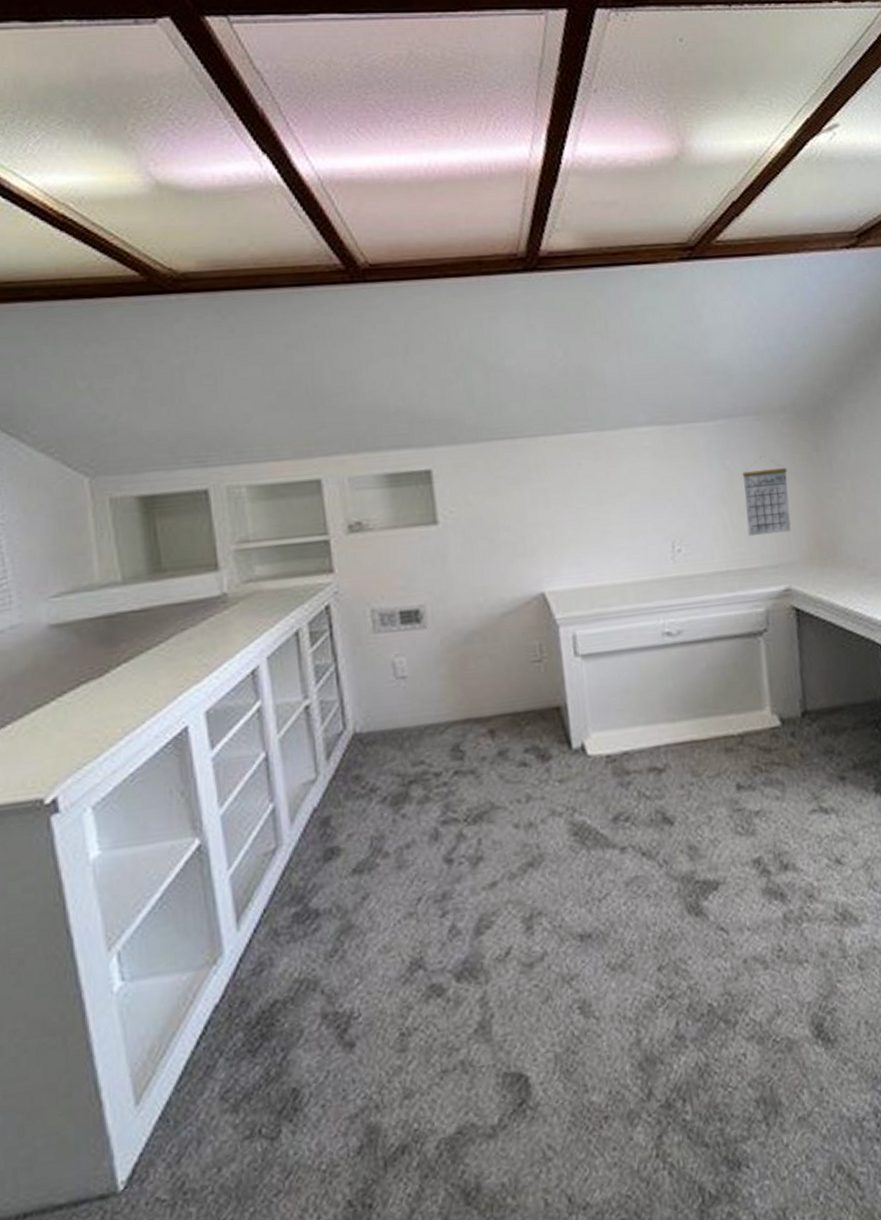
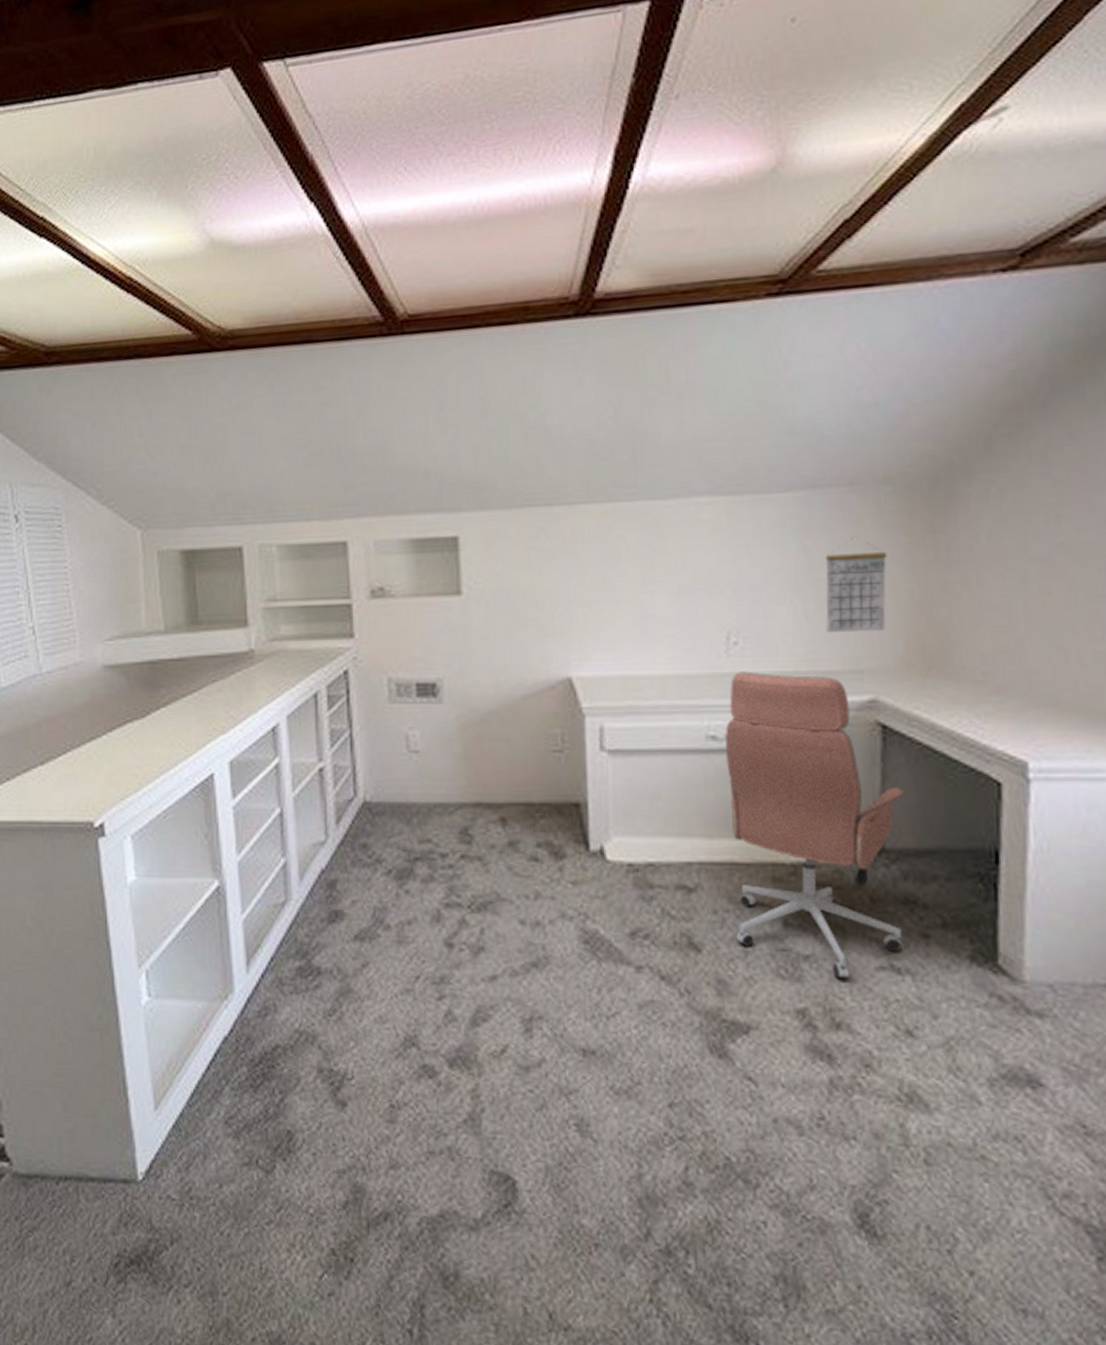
office chair: none [677,572,828,827] -> present [725,671,905,979]

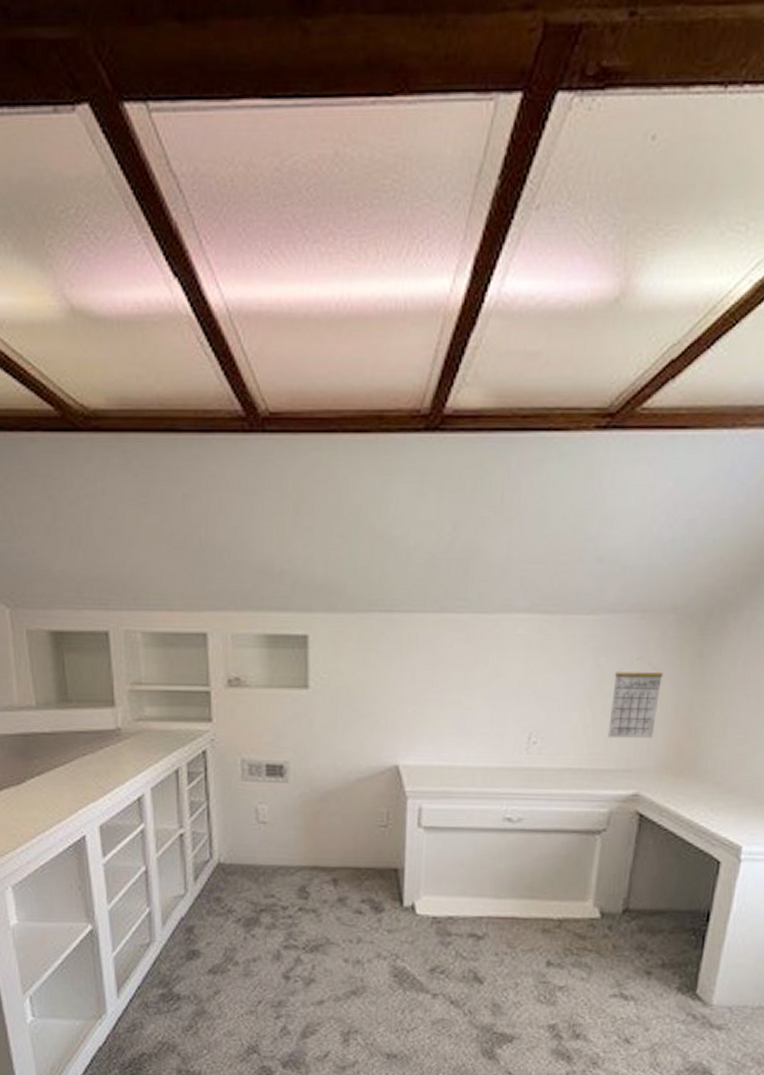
office chair: present [725,671,905,979] -> none [510,766,649,1003]

